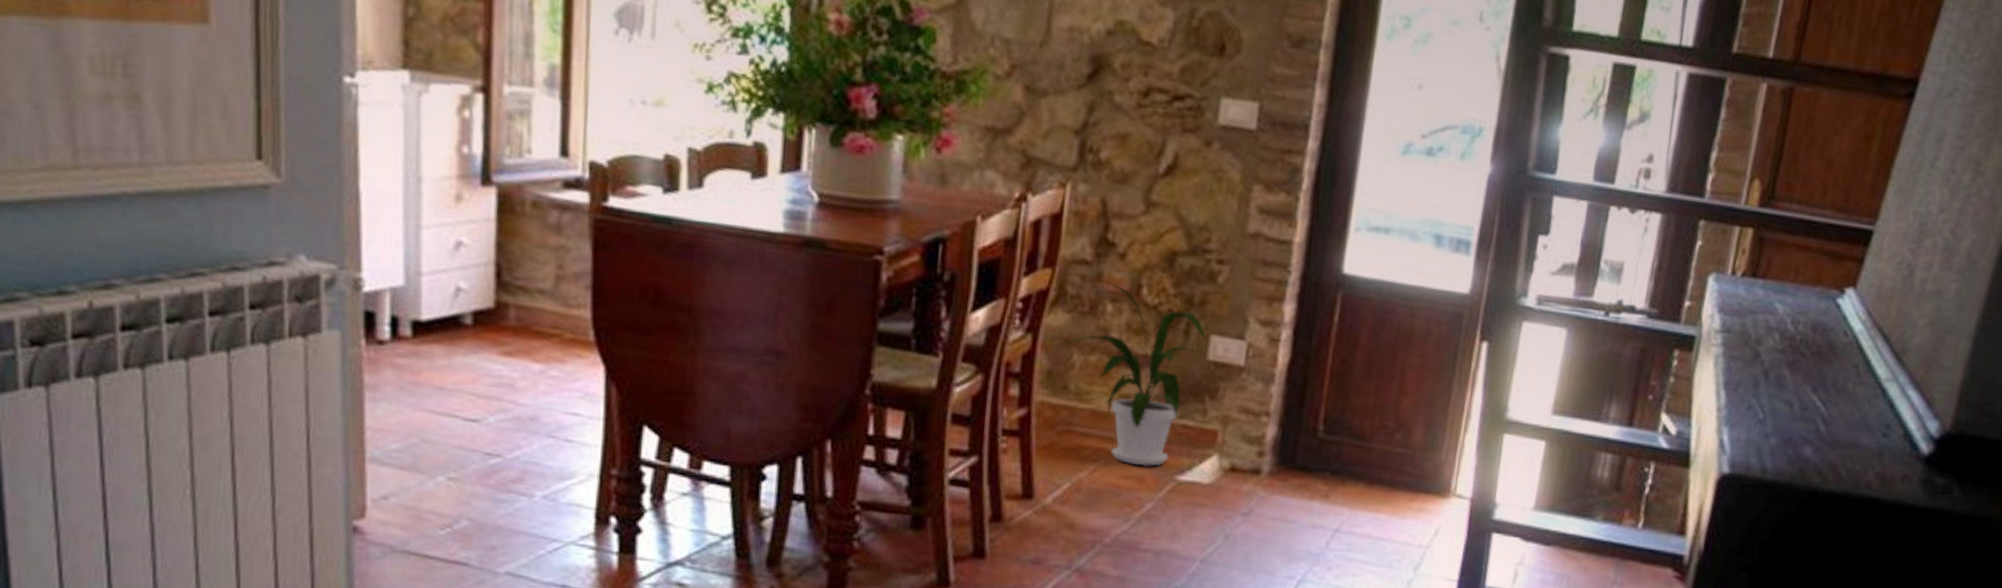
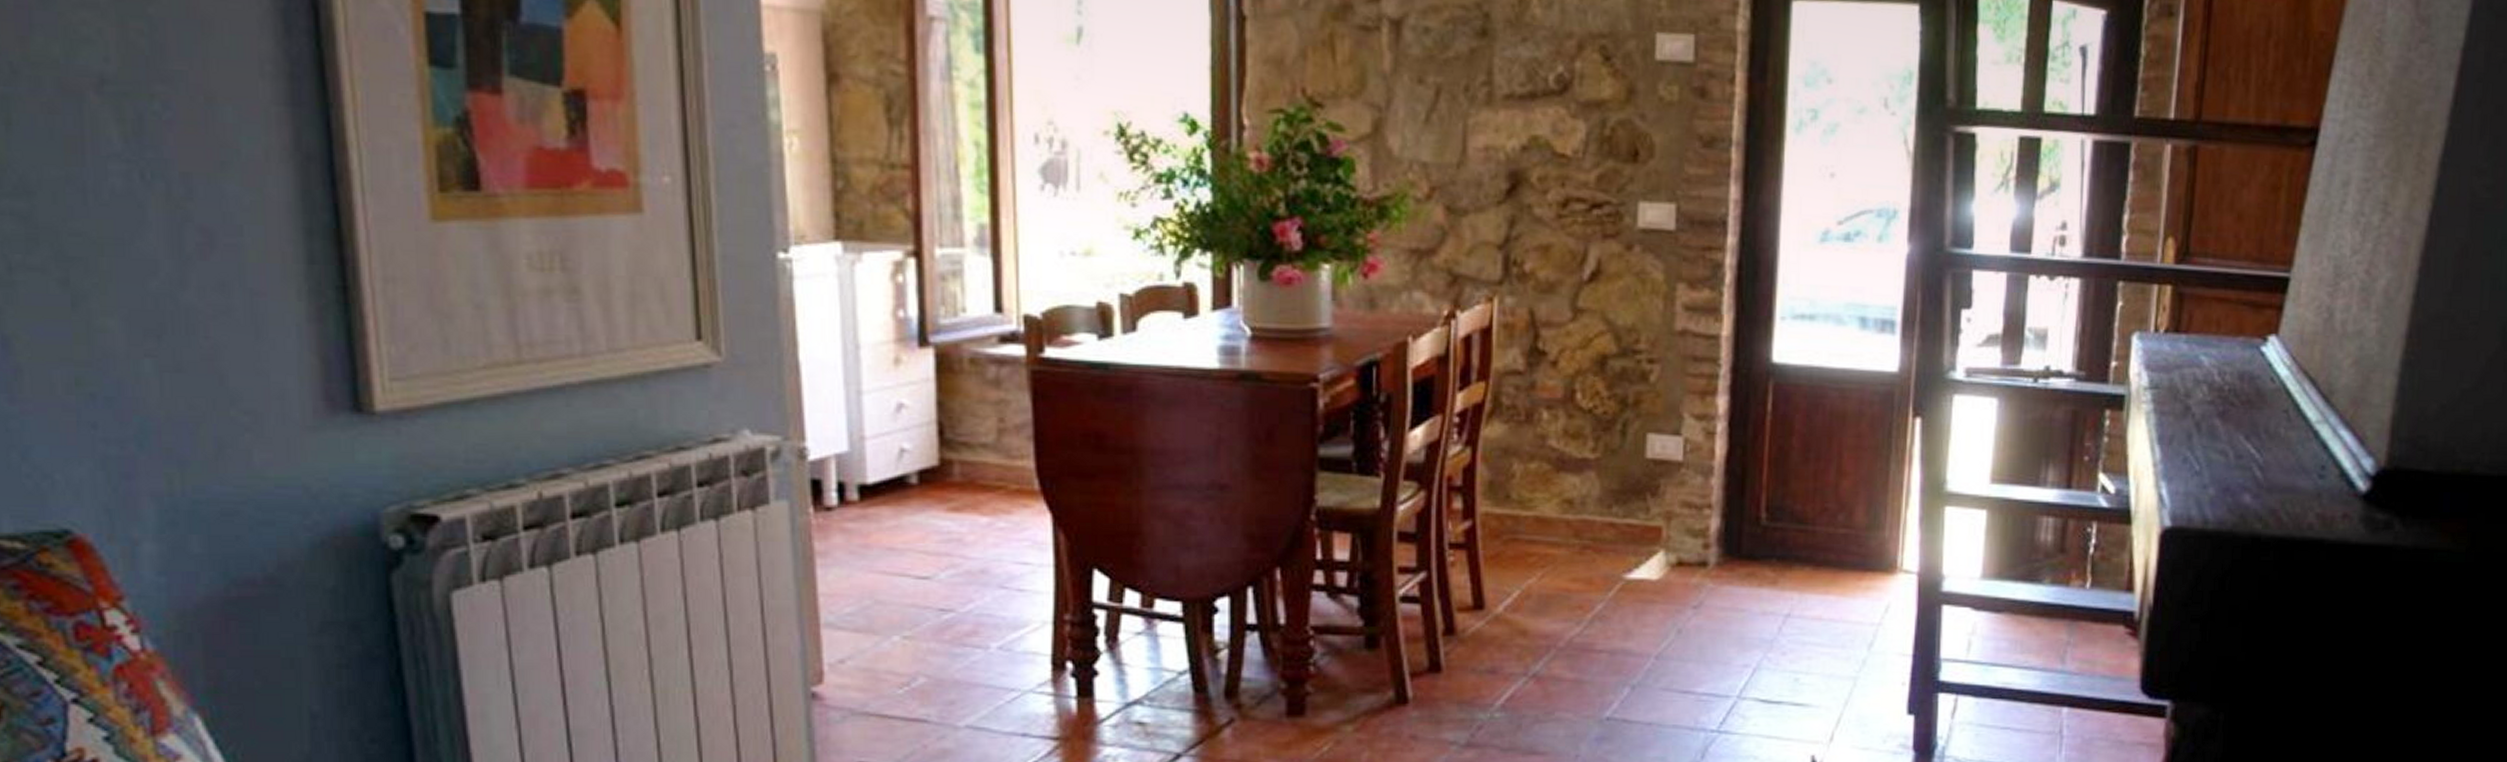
house plant: present [1065,280,1206,467] -> none [1504,388,1643,568]

